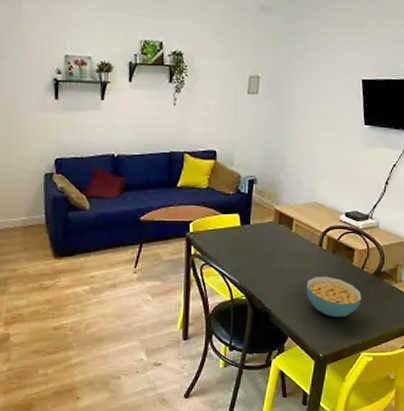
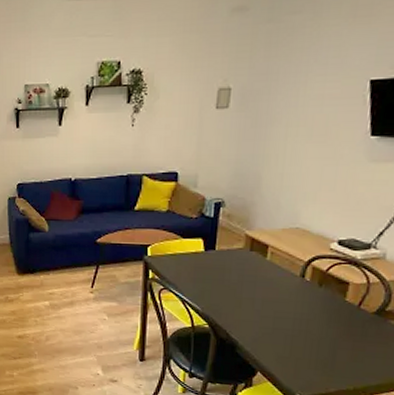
cereal bowl: present [306,277,362,317] -> none [282,310,357,358]

